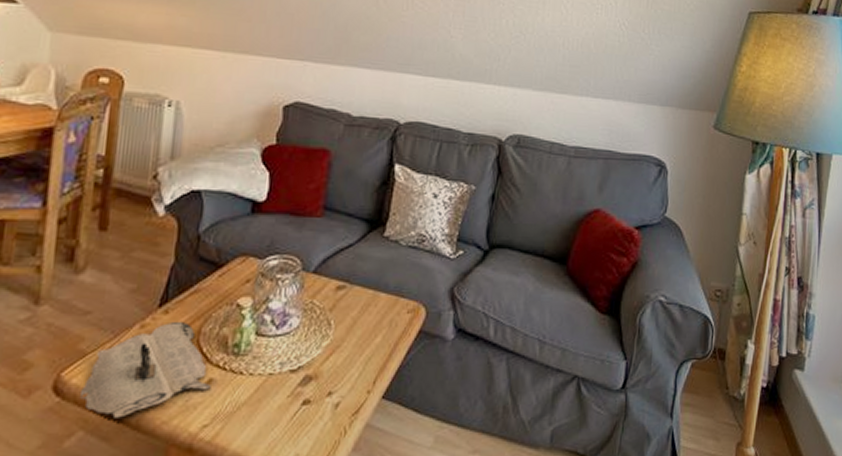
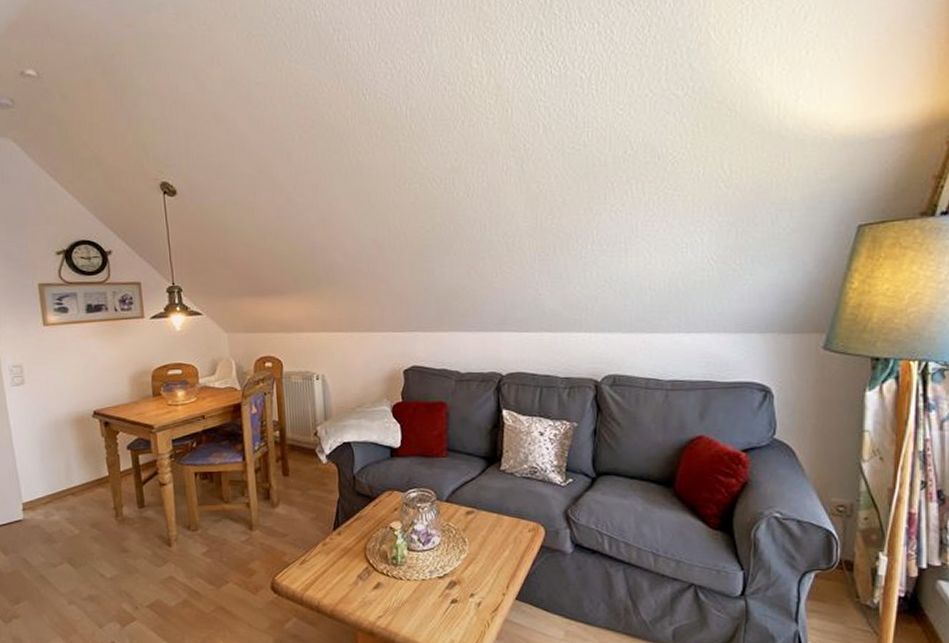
magazine: present [80,321,211,418] -> none [290,540,380,610]

